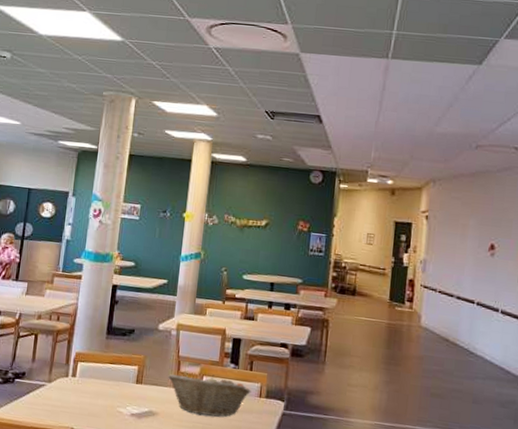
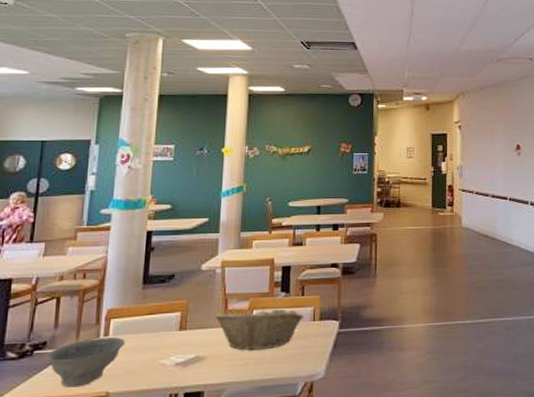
bowl: none [23,376,90,419] -> present [45,337,126,388]

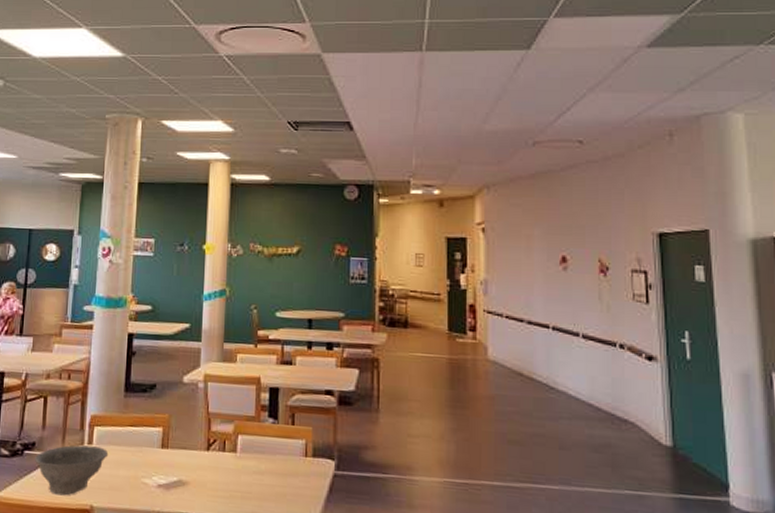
fruit basket: present [215,306,305,351] -> none [198,432,295,483]

